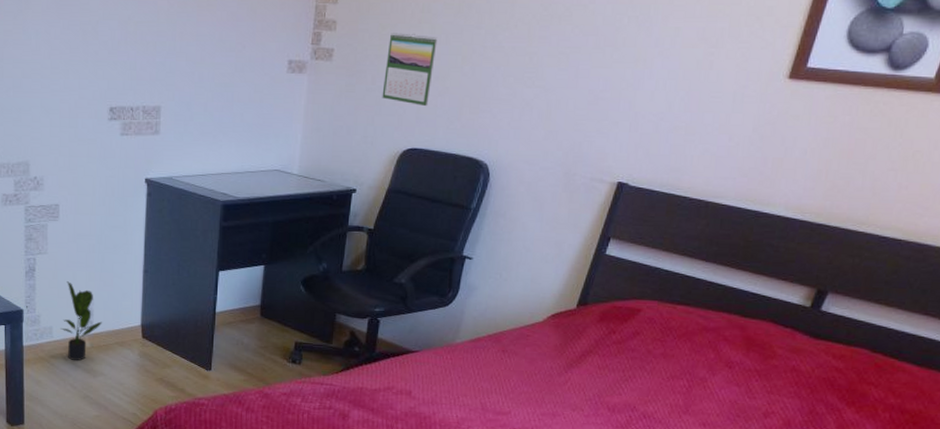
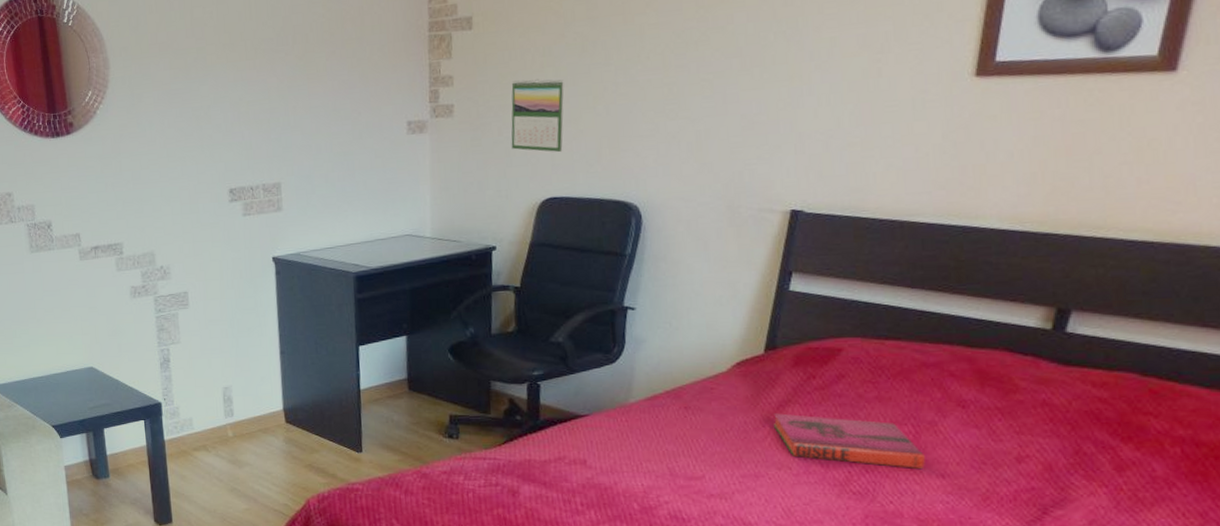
potted plant: present [60,281,102,361] -> none [200,370,243,451]
hardback book: none [574,361,693,417] -> present [773,413,925,468]

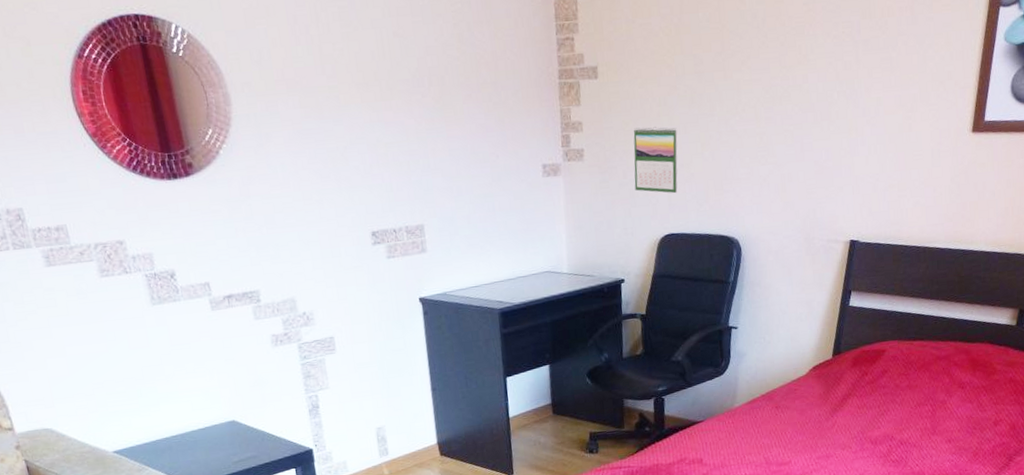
hardback book: present [773,413,925,468] -> none [838,404,939,439]

